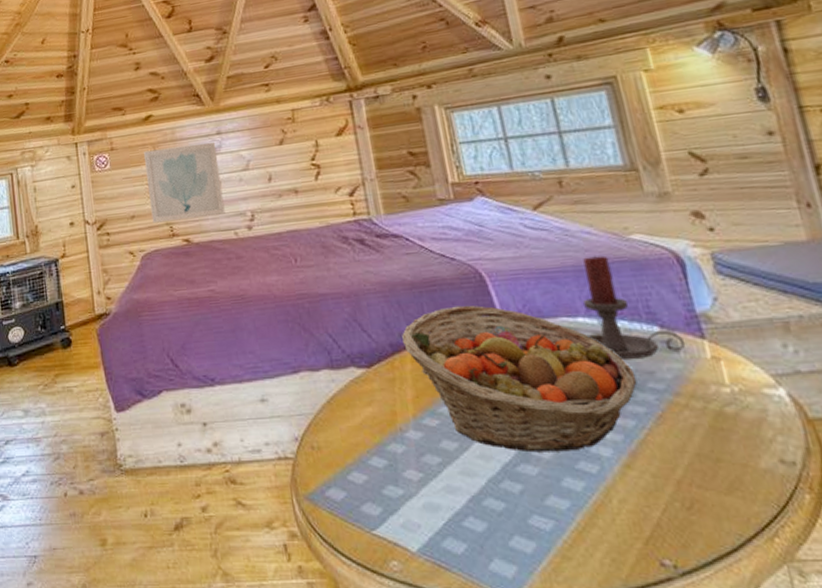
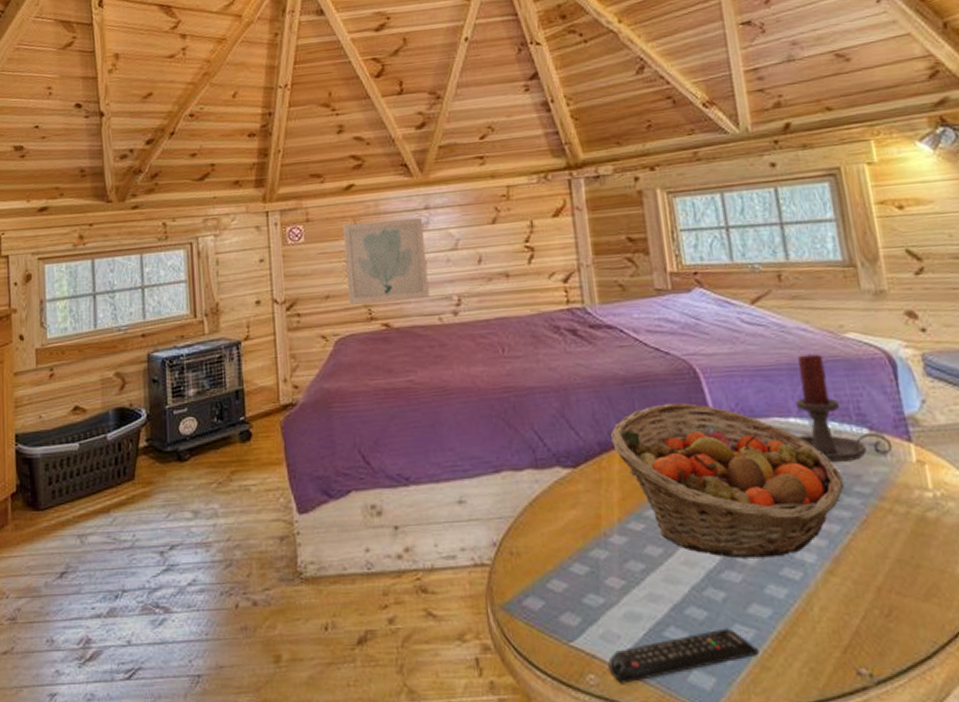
remote control: none [410,519,559,571] -> present [608,628,759,684]

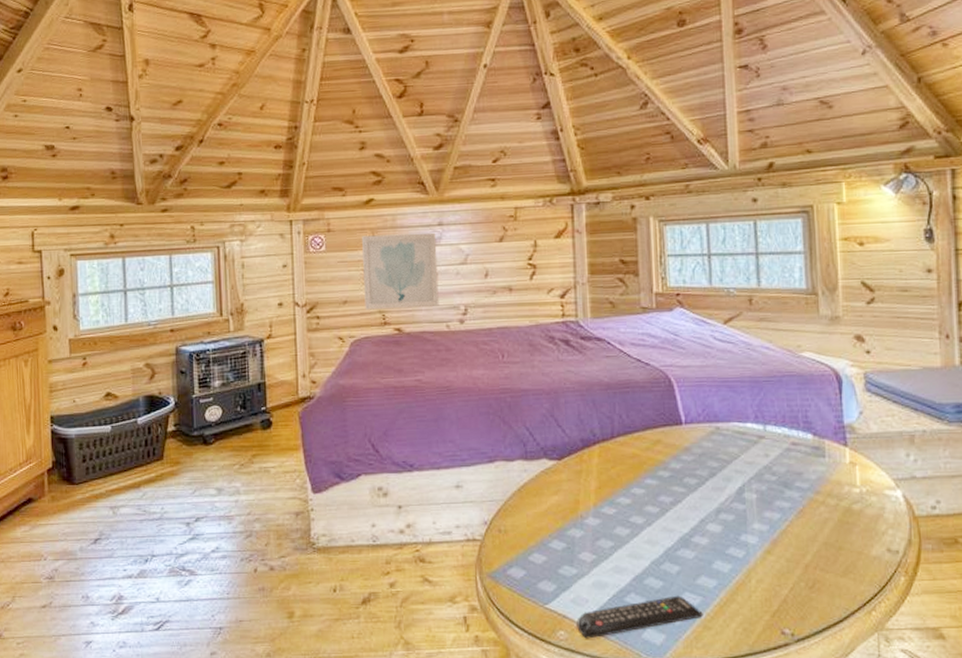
fruit basket: present [611,402,844,559] -> none [593,407,787,539]
candle holder: present [796,354,893,462] -> none [751,369,831,461]

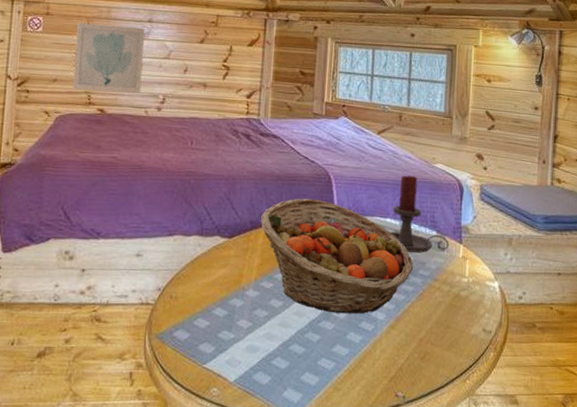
remote control: present [577,595,703,639] -> none [228,360,335,396]
fruit basket: none [593,407,787,539] -> present [261,198,413,314]
candle holder: none [751,369,831,461] -> present [389,175,450,253]

